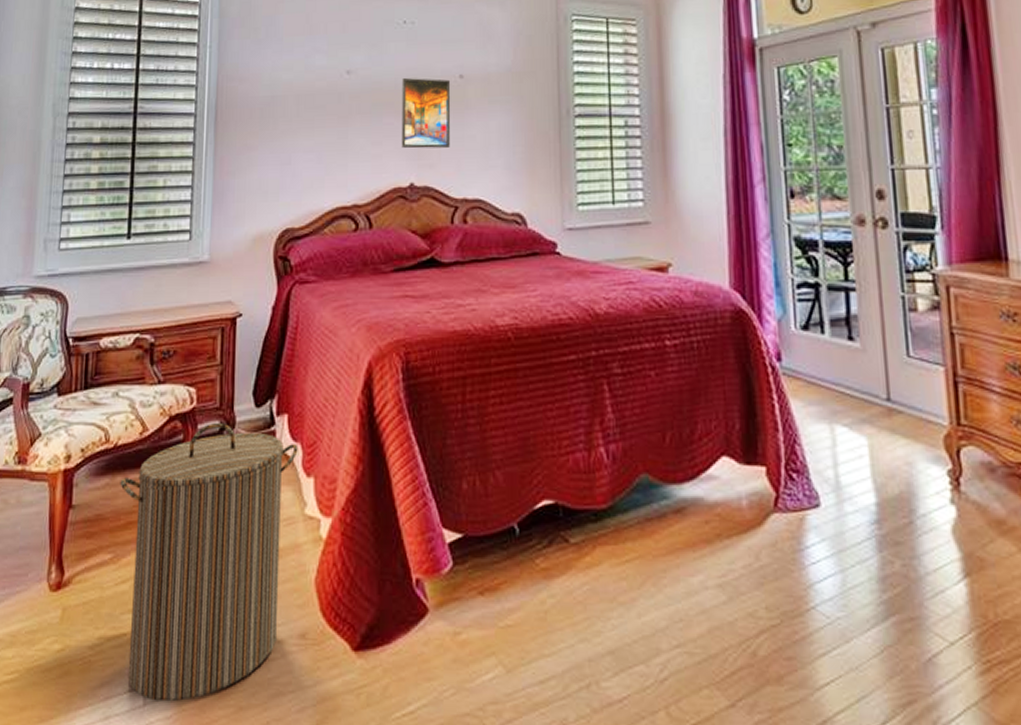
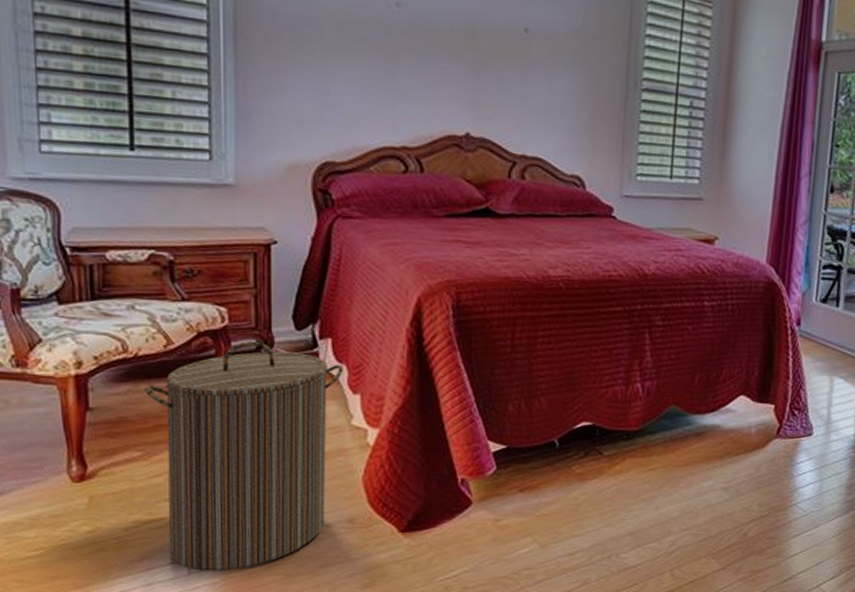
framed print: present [401,78,451,149] -> none [457,22,515,102]

